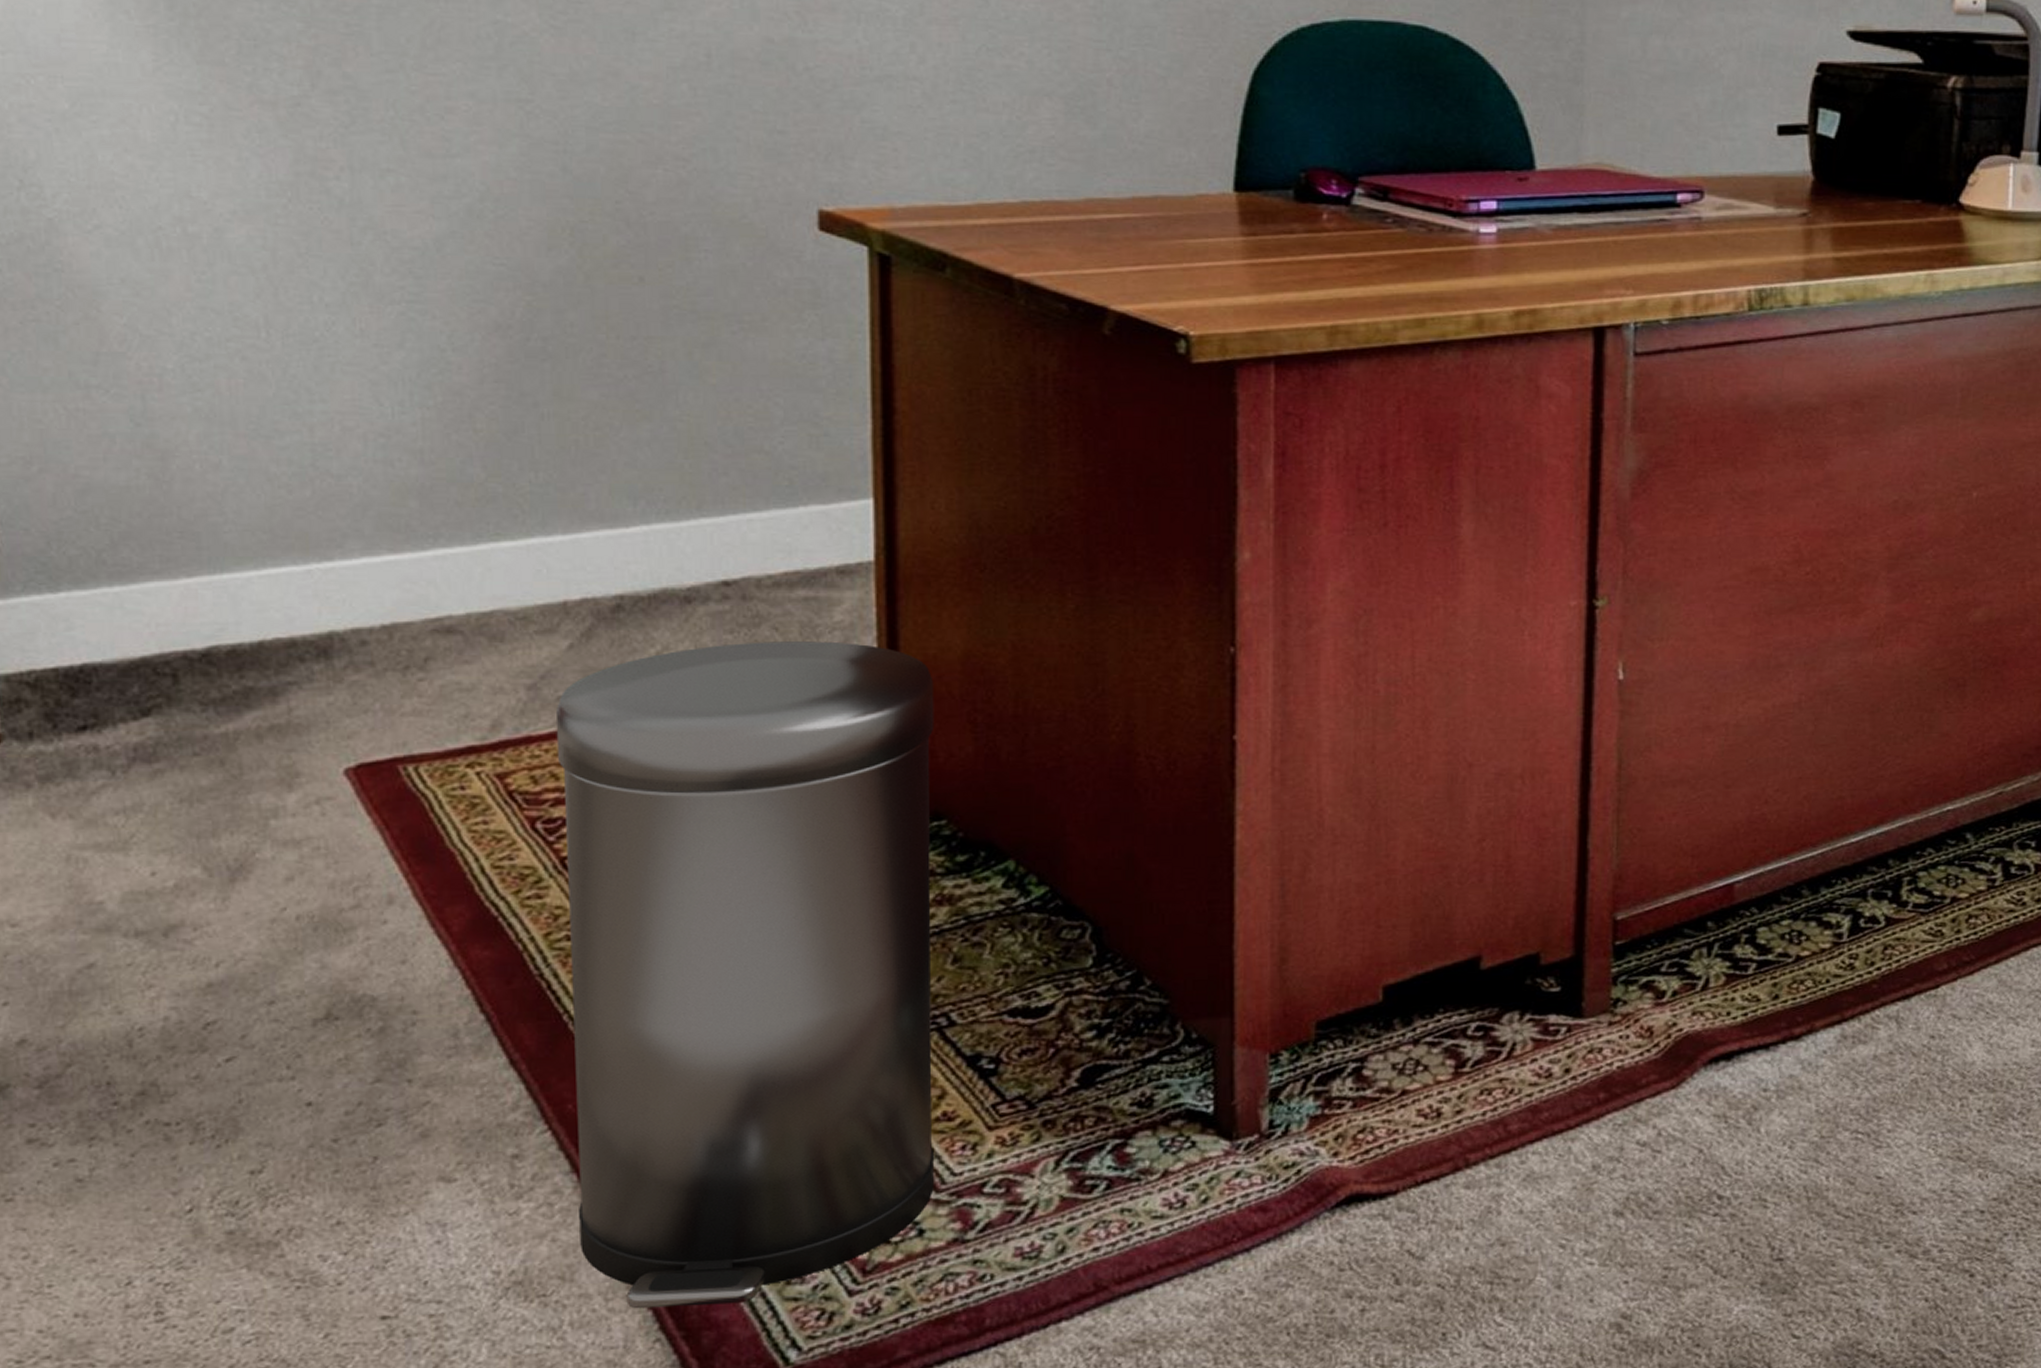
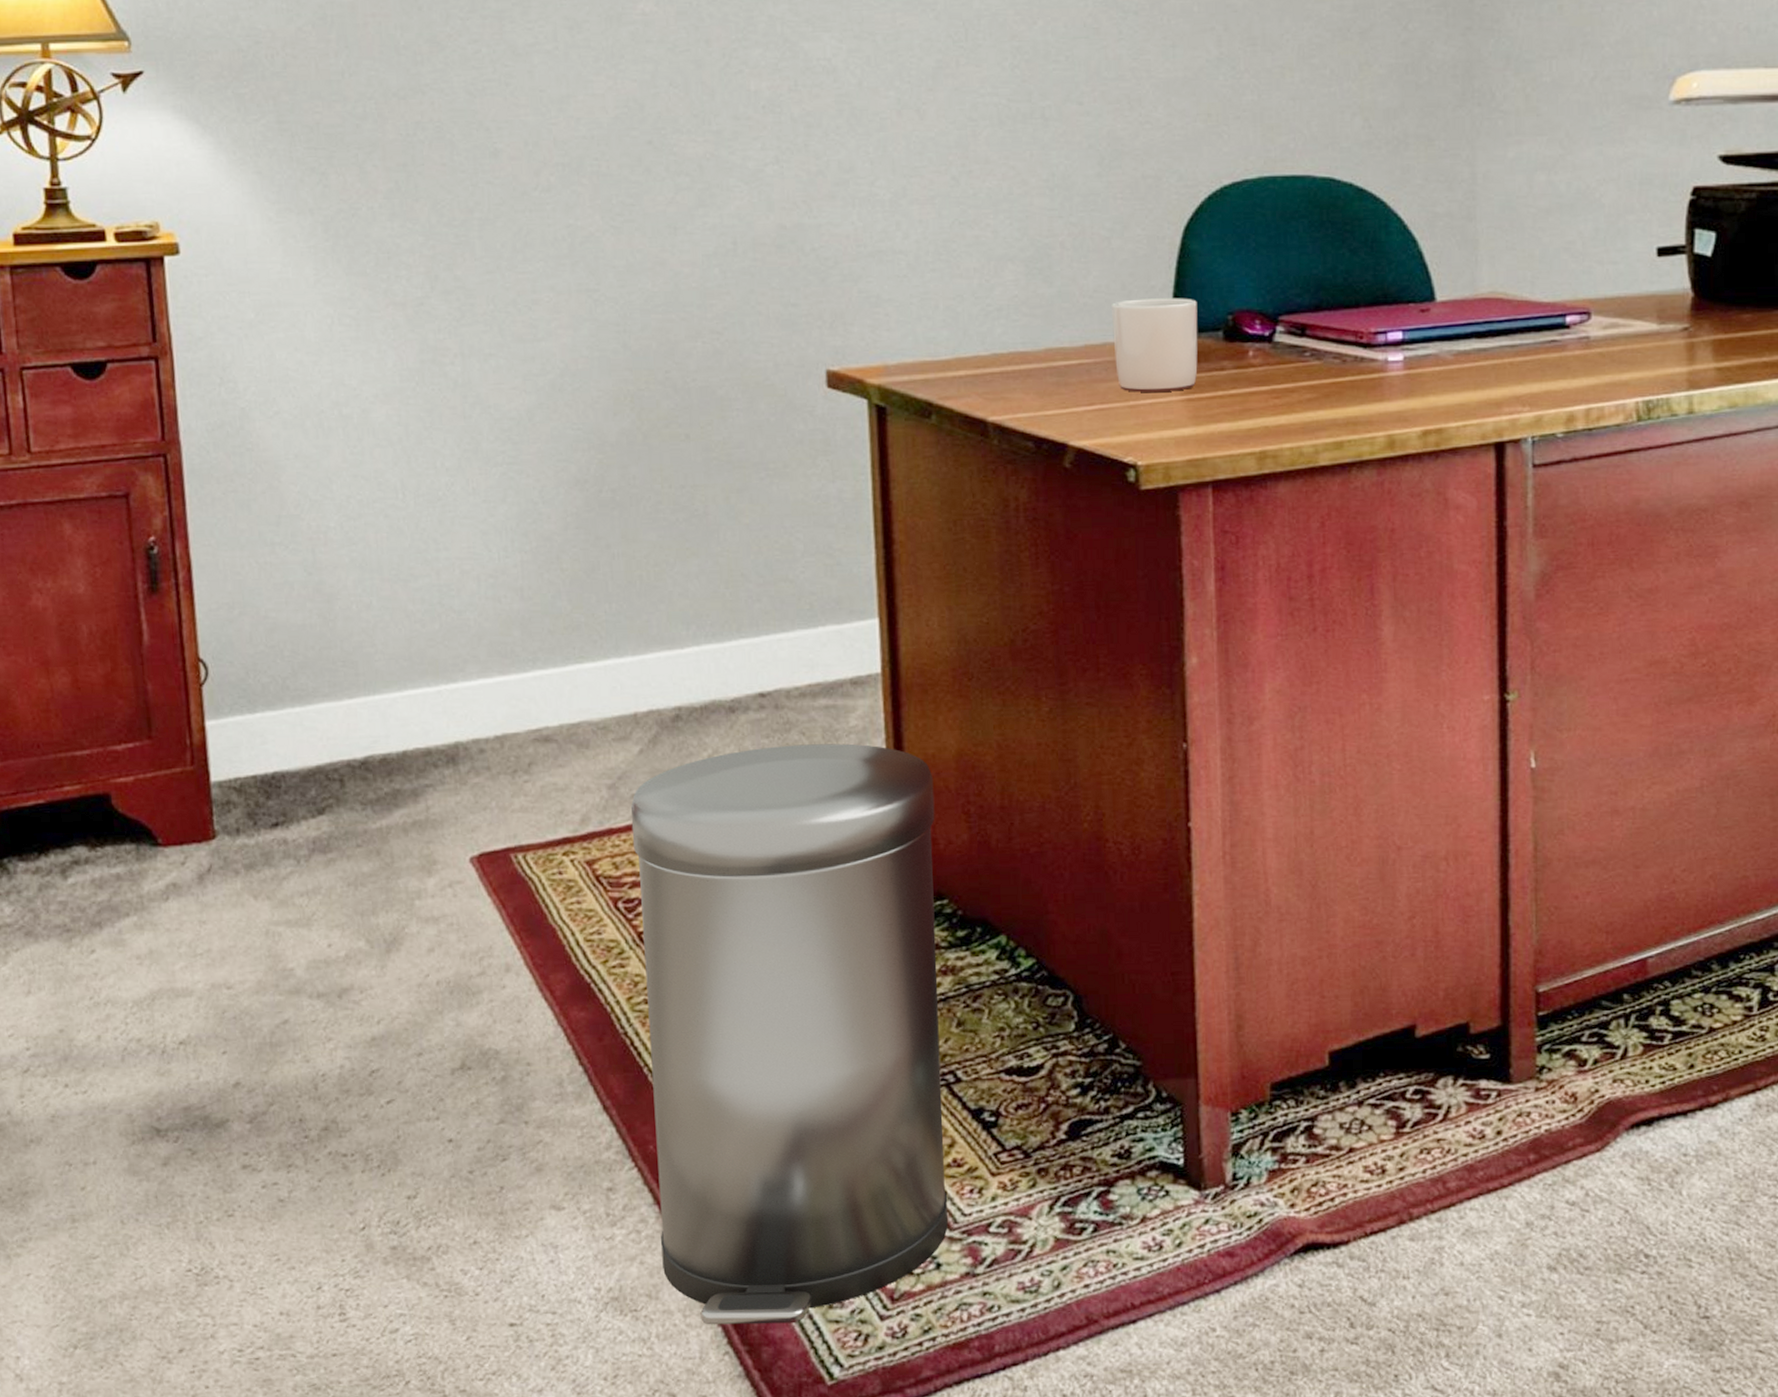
mug: none [1166,148,1265,254] -> present [1112,298,1198,392]

